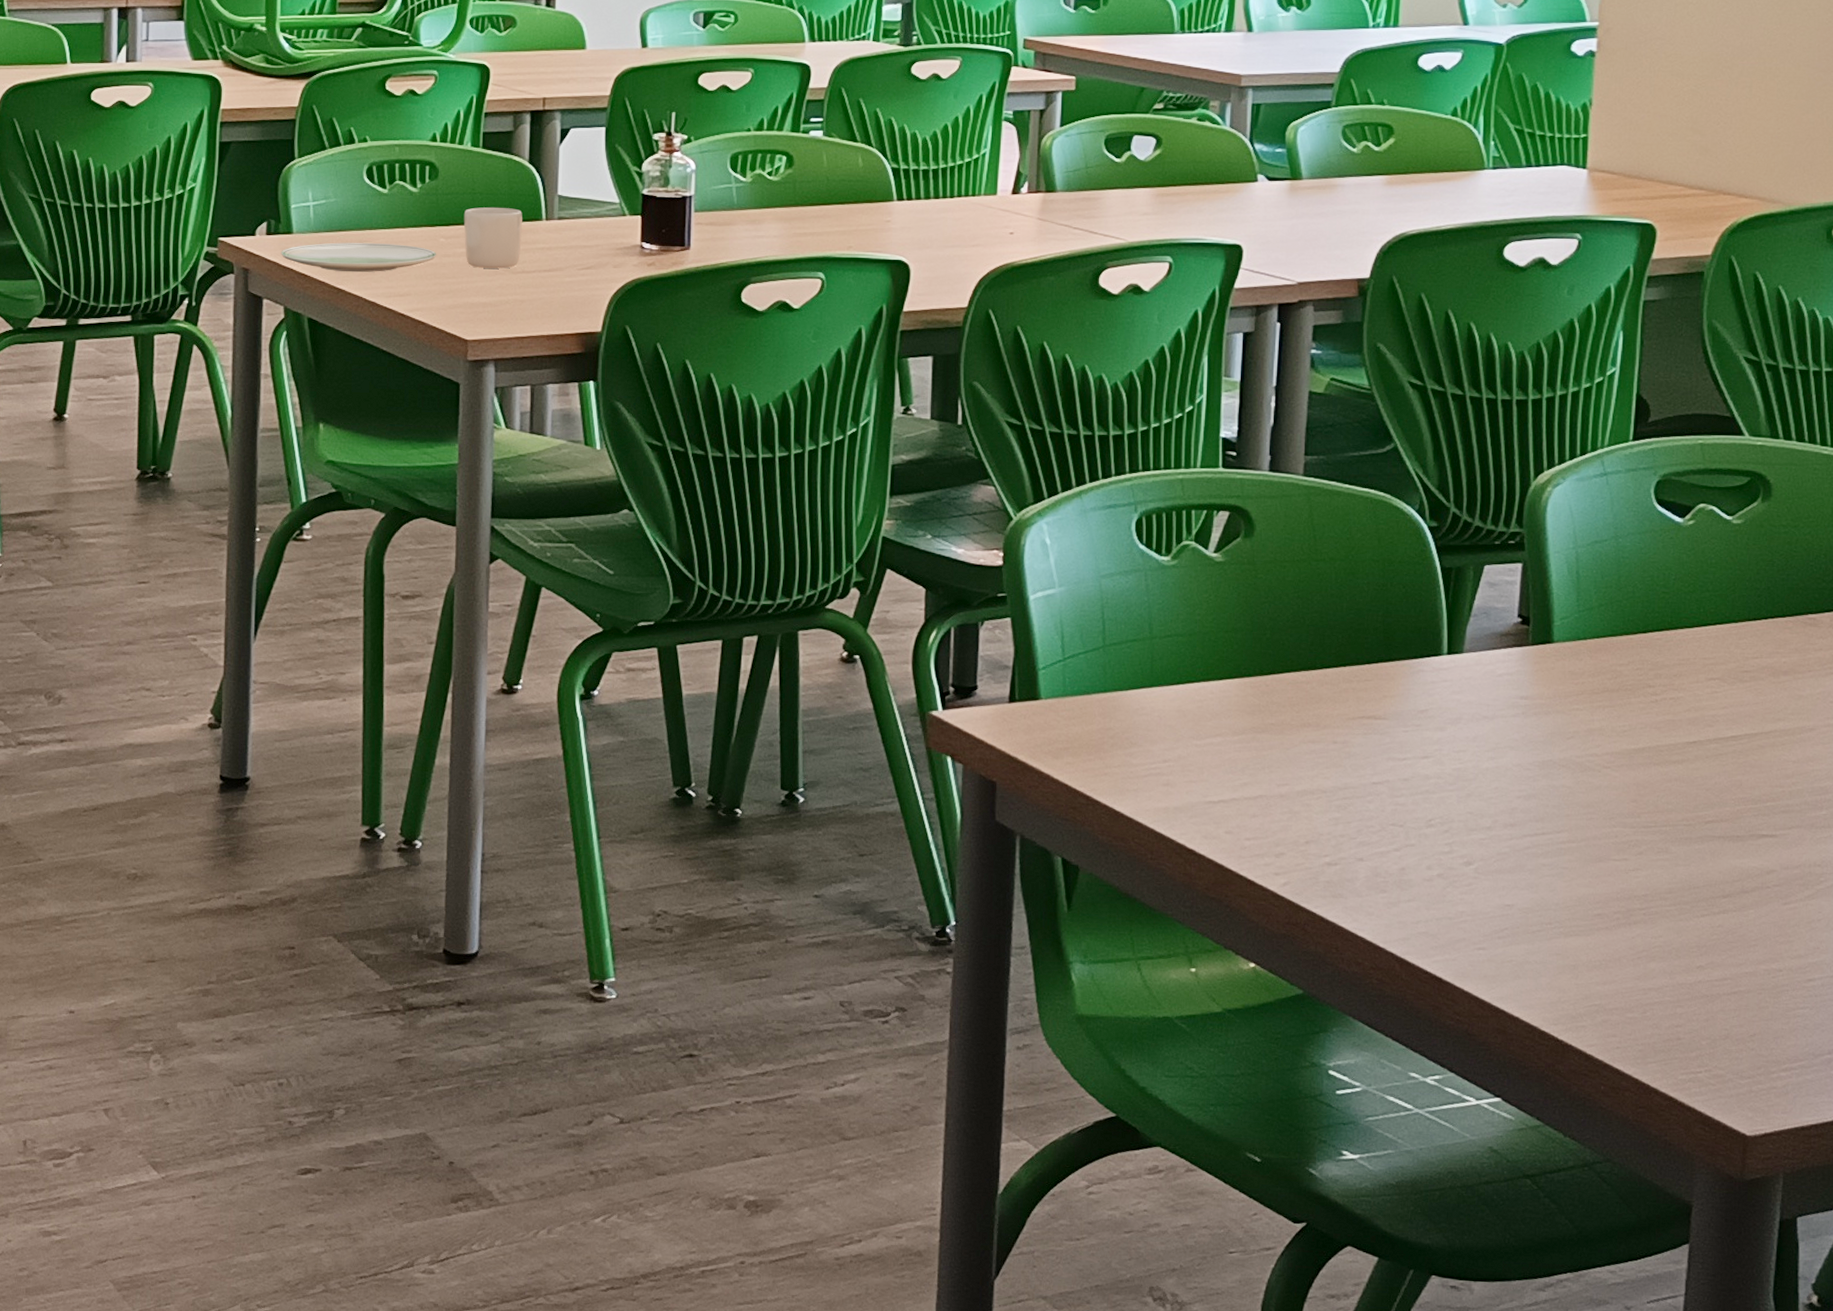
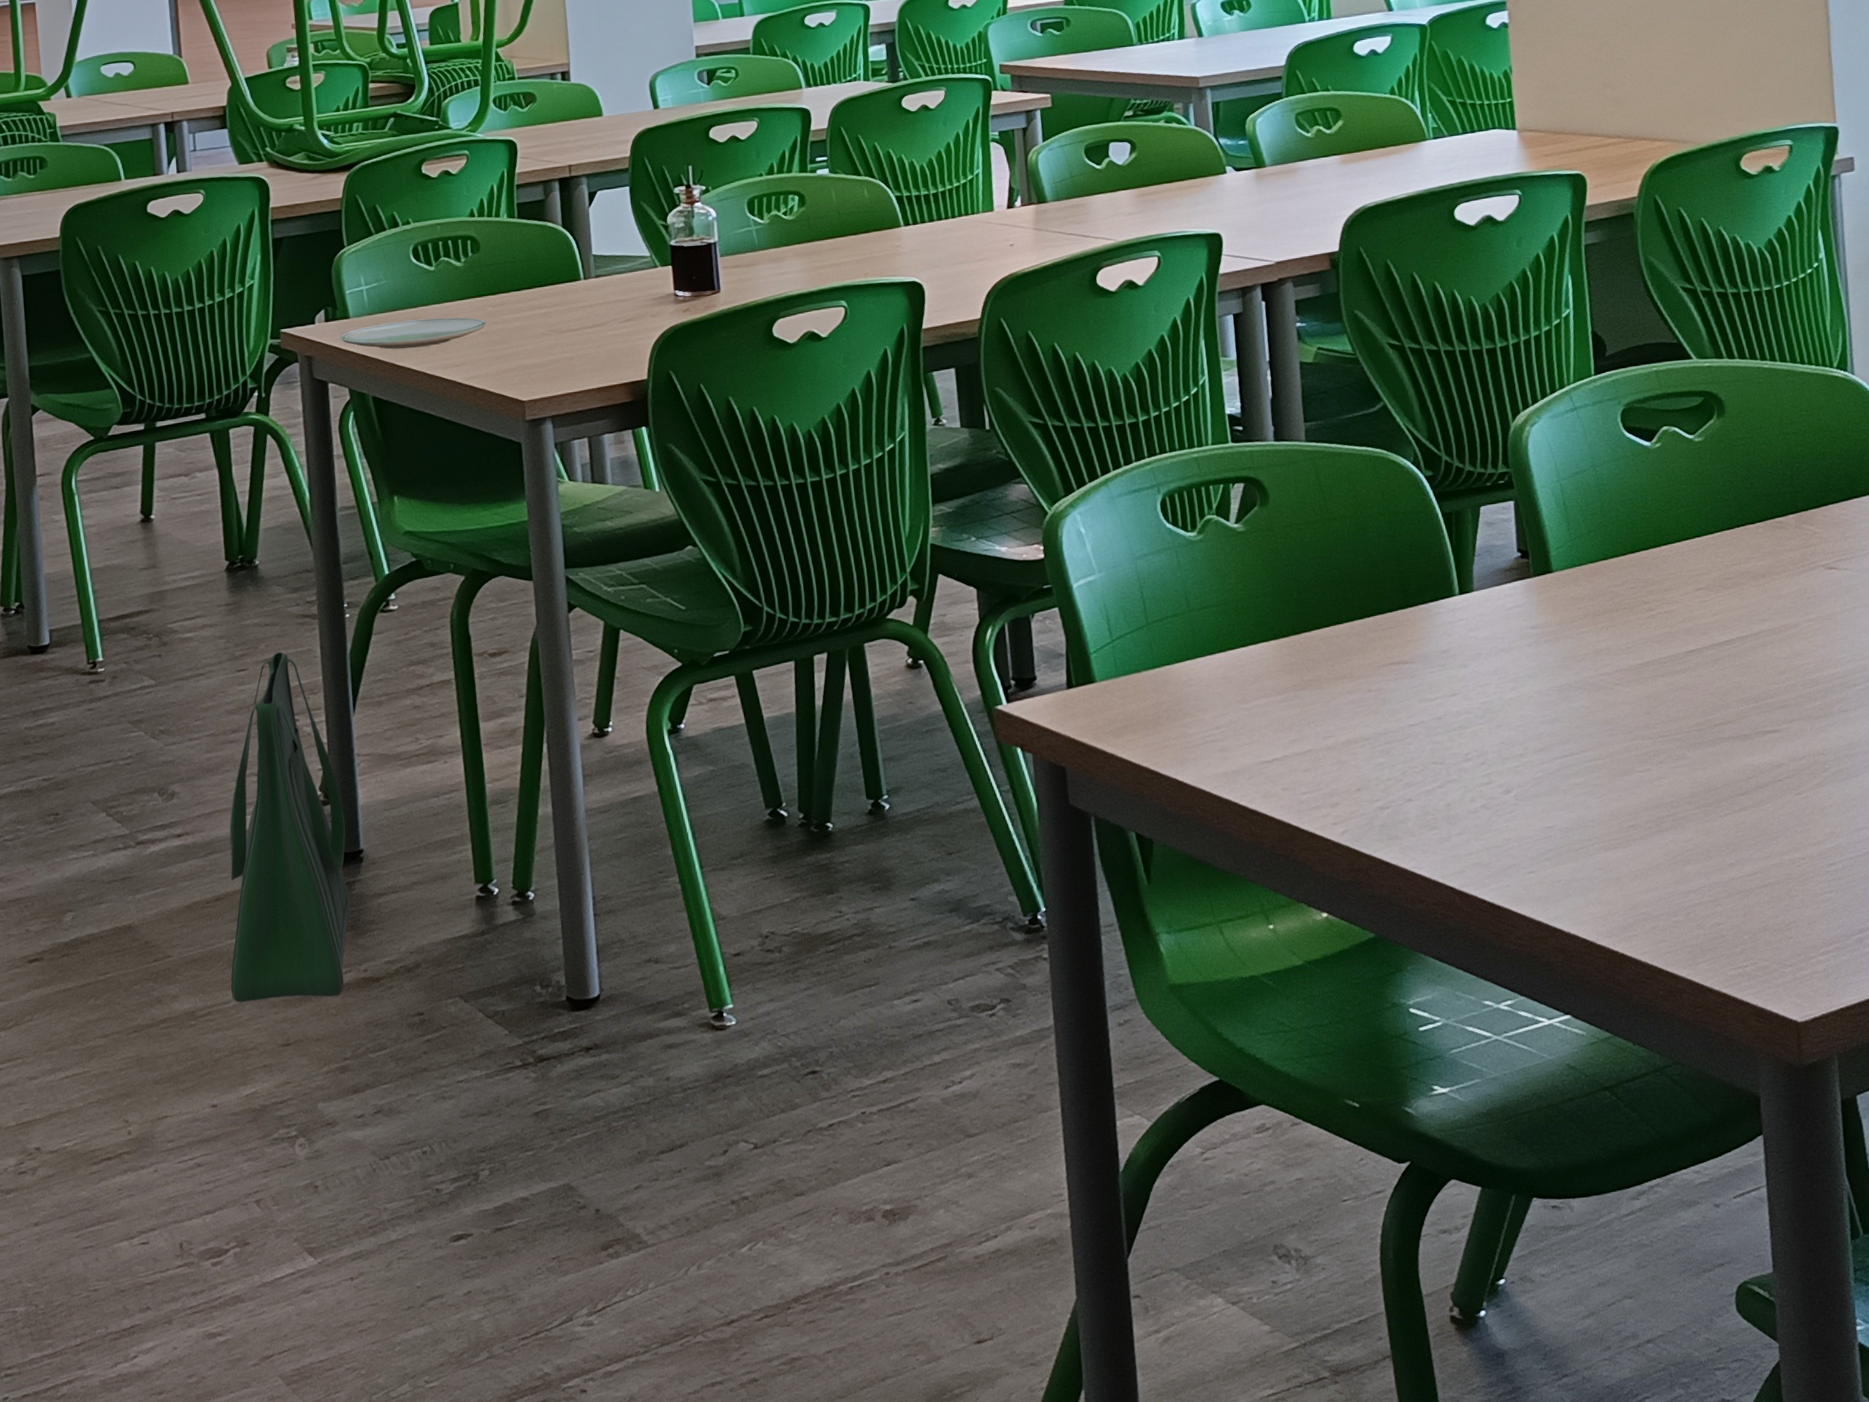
shopping bag: none [100,569,235,920] -> present [229,652,351,1003]
cup: present [463,207,522,269] -> none [507,271,564,332]

